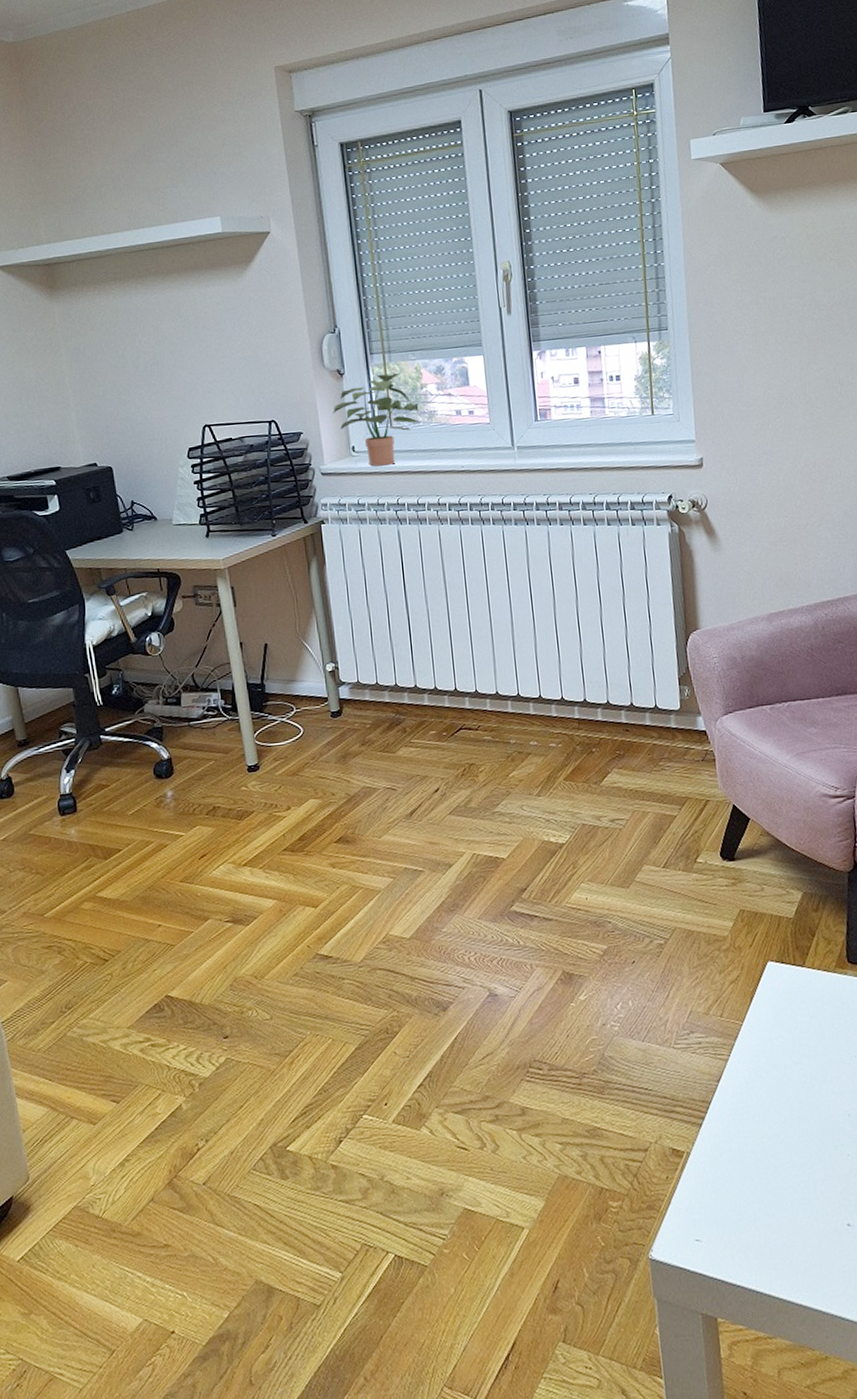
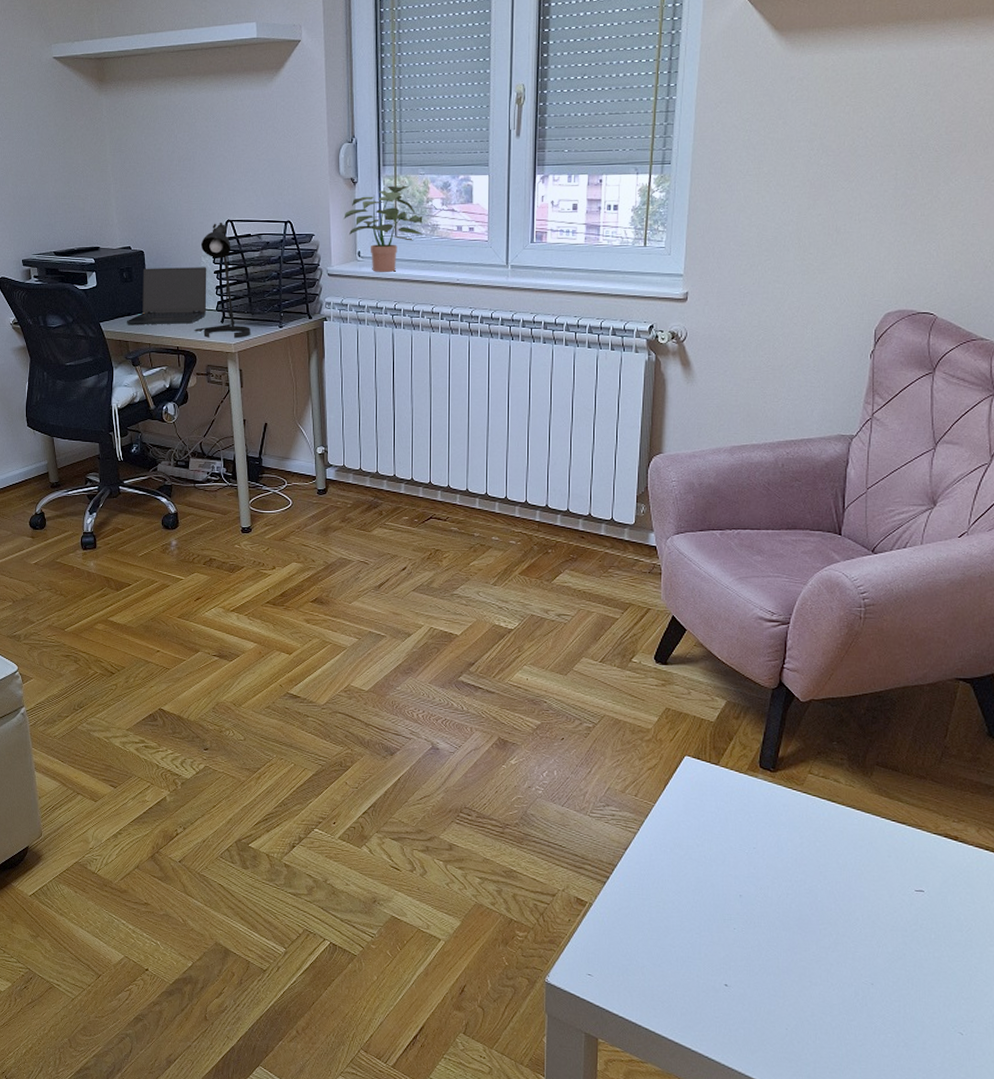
laptop: none [97,478,189,550] -> present [127,267,207,324]
desk lamp: none [176,428,240,556] -> present [194,223,250,339]

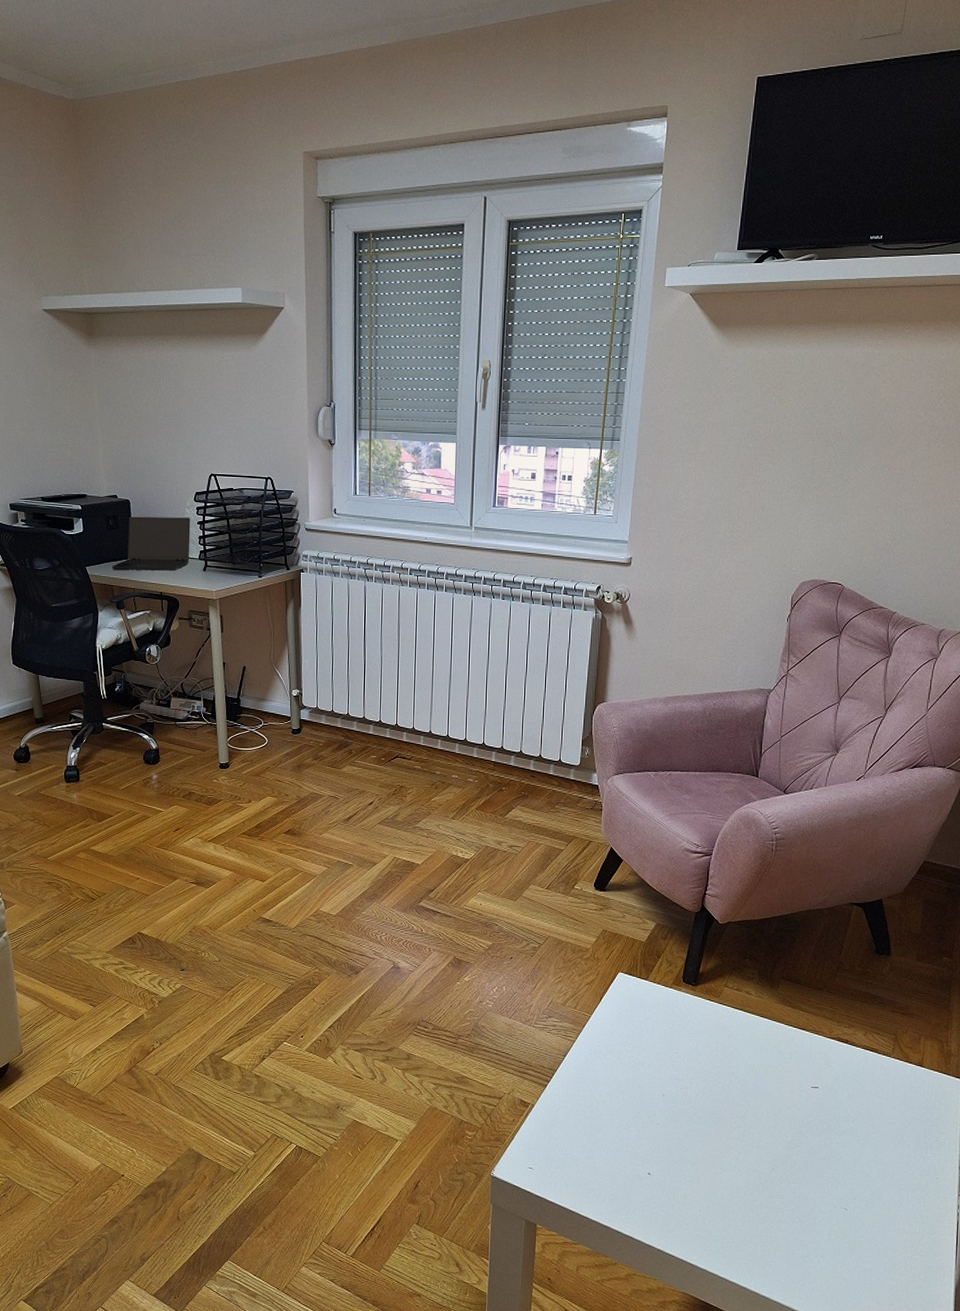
desk lamp: present [194,223,250,339] -> none [177,476,231,586]
potted plant: present [344,184,424,273] -> none [321,447,396,530]

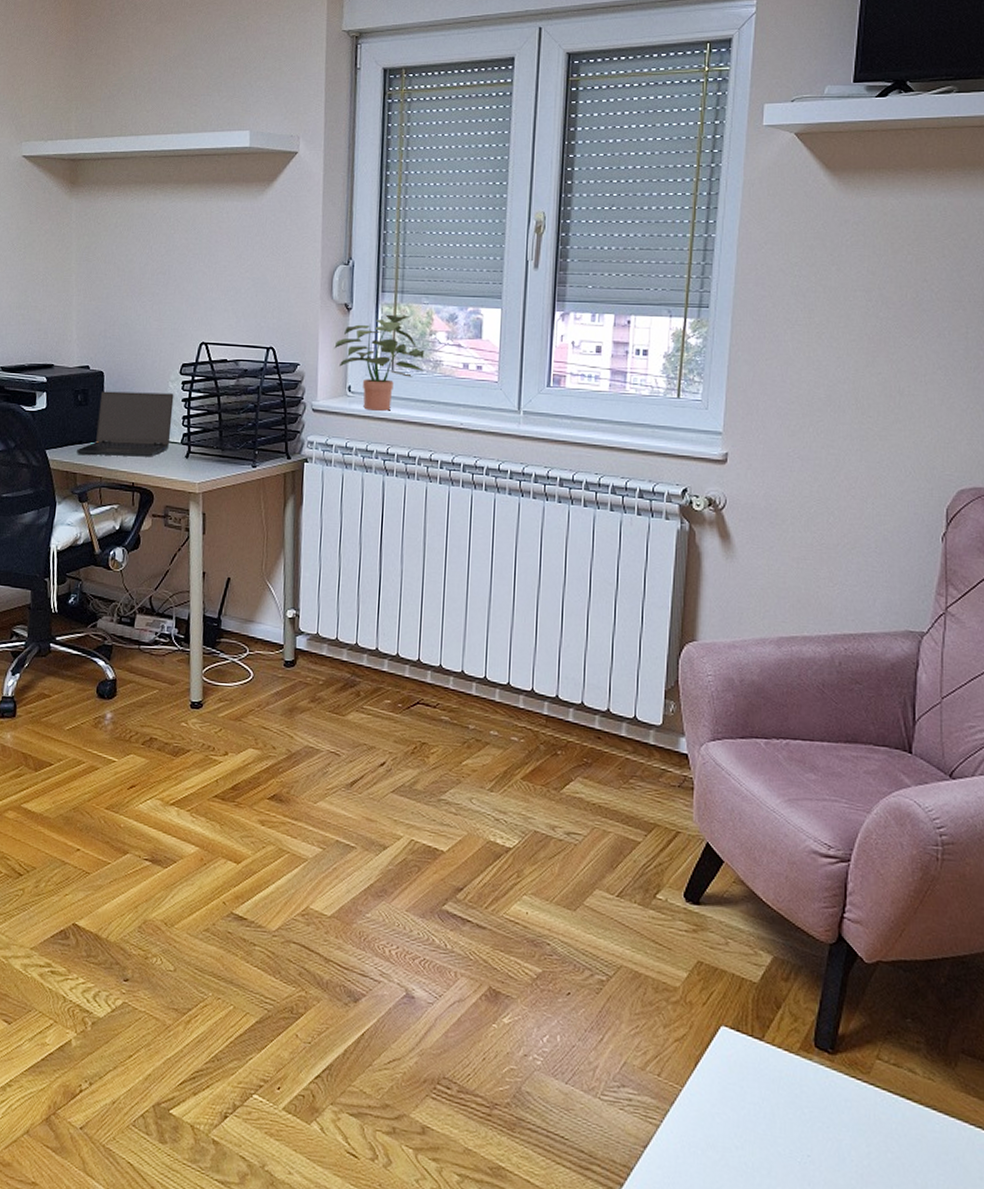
potted plant: none [321,447,396,530] -> present [334,313,425,412]

